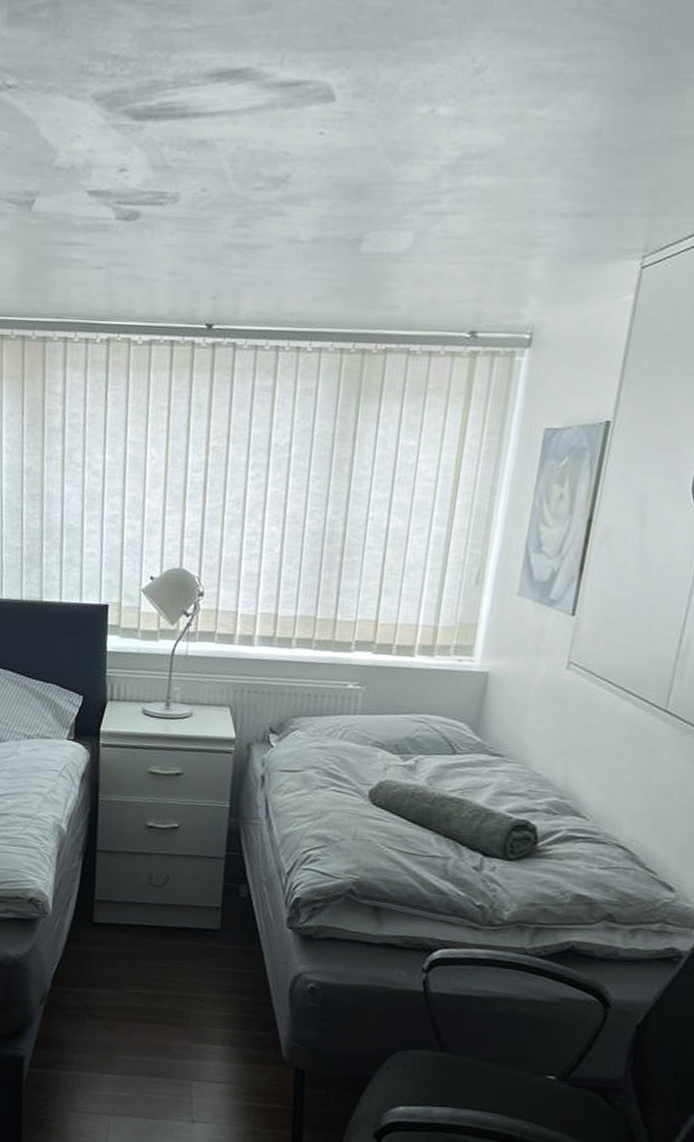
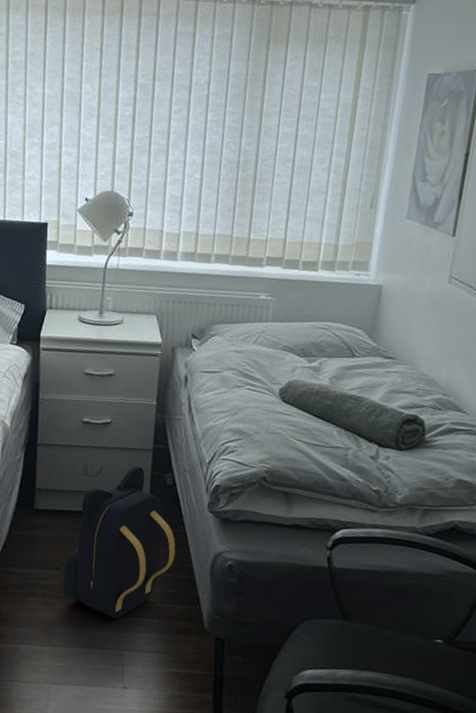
backpack: none [124,876,251,1046] -> present [63,466,176,619]

